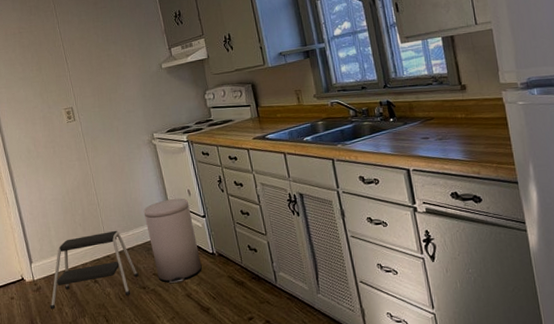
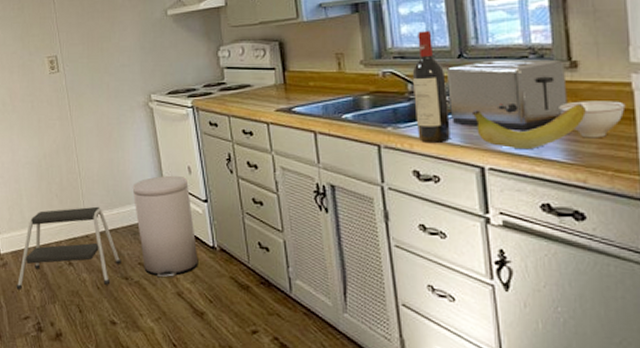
wine bottle: none [352,68,384,155] -> present [412,30,450,144]
toaster: none [376,85,462,140] -> present [446,60,568,131]
fruit: none [397,116,475,154] -> present [471,104,586,150]
bowl: none [456,112,500,141] -> present [559,101,626,139]

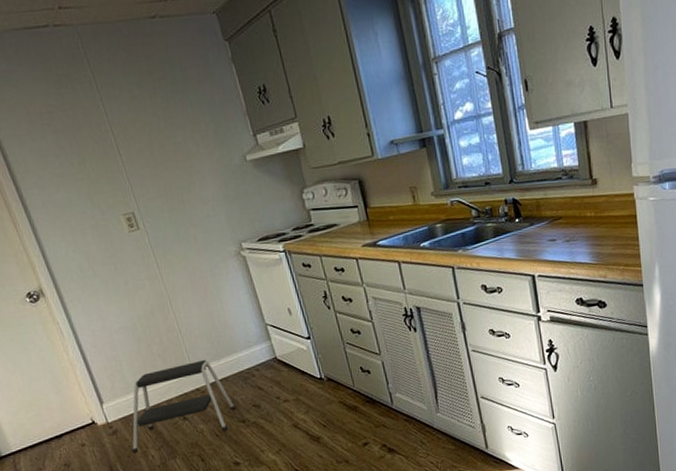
pedal bin: present [132,175,198,278] -> none [236,318,309,415]
wine bottle: present [412,30,450,144] -> none [474,160,508,261]
toaster: present [446,60,568,131] -> none [501,179,591,242]
fruit: present [471,104,586,150] -> none [522,214,604,257]
bowl: present [559,101,626,139] -> none [585,209,630,242]

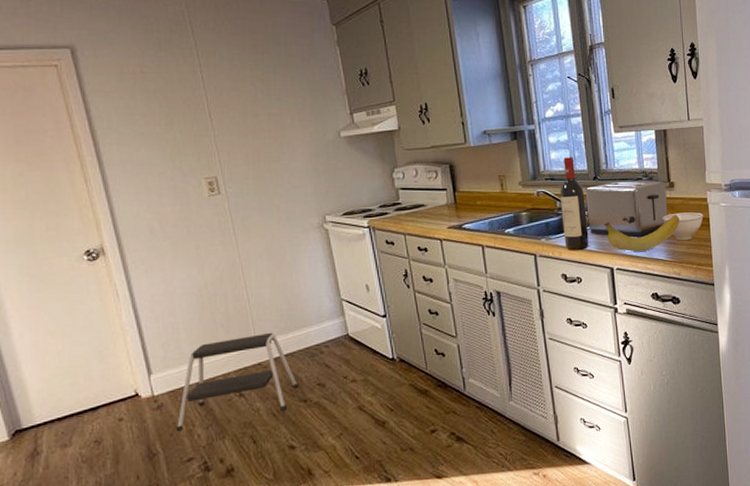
wine bottle: none [474,160,508,261] -> present [560,156,589,251]
toaster: none [501,179,591,242] -> present [585,181,668,238]
fruit: none [522,214,604,257] -> present [604,215,679,252]
bowl: none [585,209,630,242] -> present [662,212,704,241]

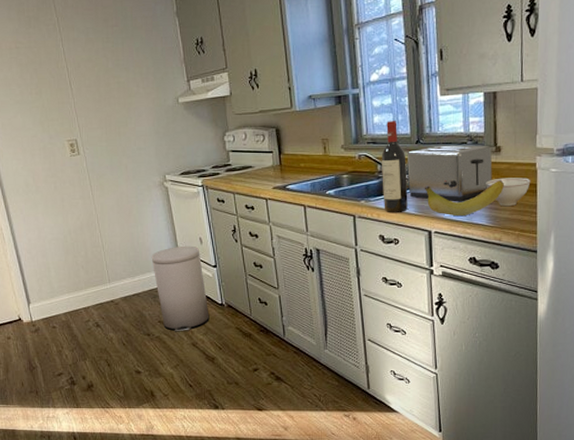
step stool: present [175,332,299,432] -> none [49,275,143,352]
pedal bin: none [308,294,379,395] -> present [151,245,210,332]

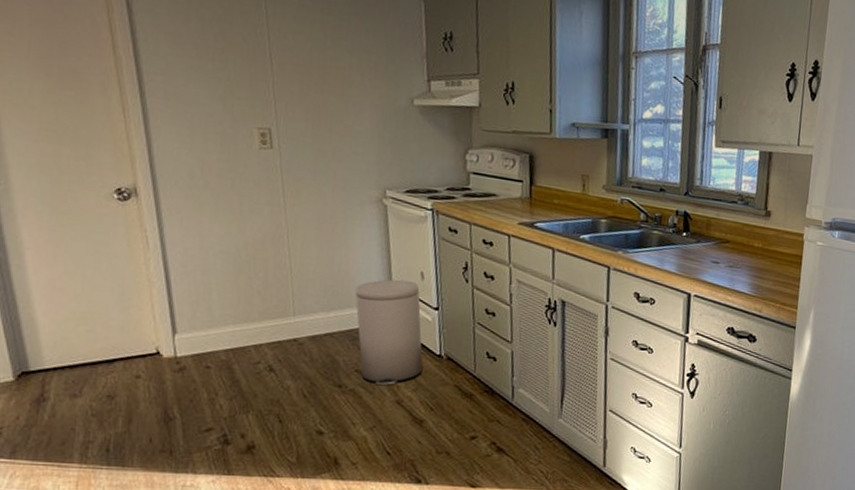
wine bottle: present [381,120,408,213] -> none [642,165,673,271]
toaster: present [406,145,493,202] -> none [671,201,762,266]
fruit: present [424,180,504,217] -> none [688,243,770,282]
bowl: present [486,178,531,207] -> none [752,244,797,277]

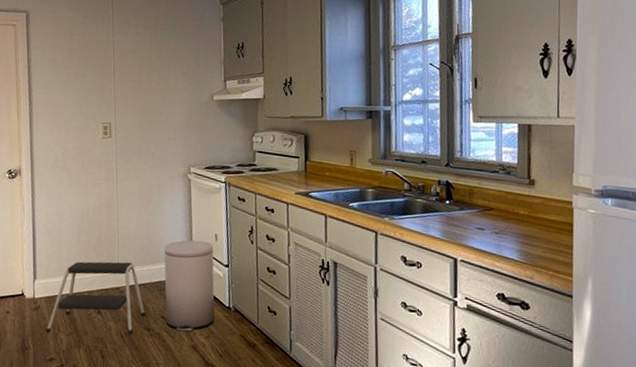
step stool: none [196,307,335,399] -> present [45,261,146,335]

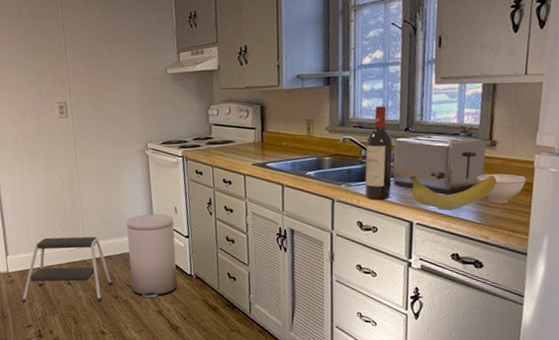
wine bottle: none [408,140,435,236] -> present [365,105,393,201]
toaster: none [435,171,526,233] -> present [392,135,487,195]
fruit: none [451,210,537,248] -> present [409,175,497,210]
bowl: none [517,212,567,244] -> present [476,173,527,205]

